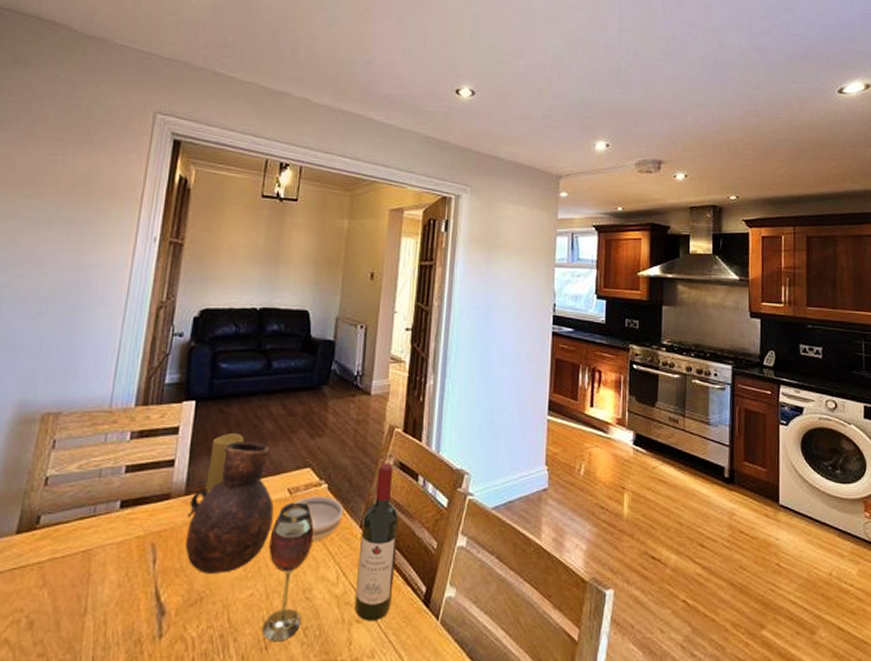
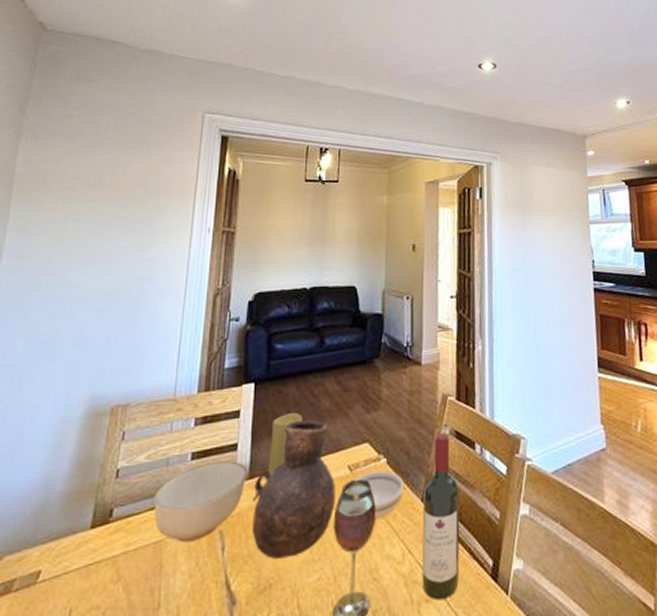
bowl: none [83,476,184,553] -> present [154,461,247,543]

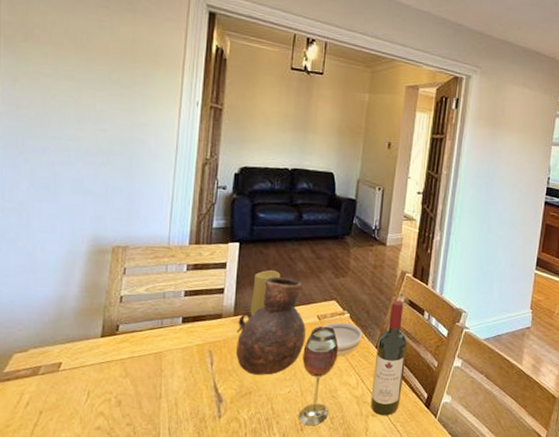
bowl: present [154,461,247,543] -> none [153,300,232,356]

